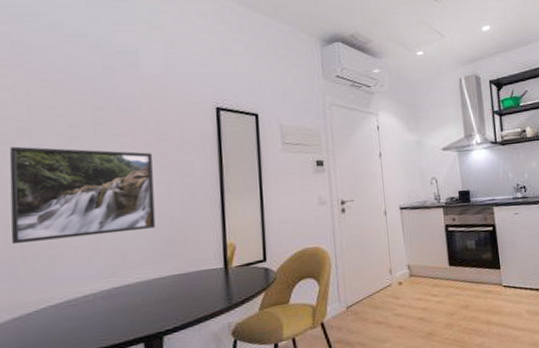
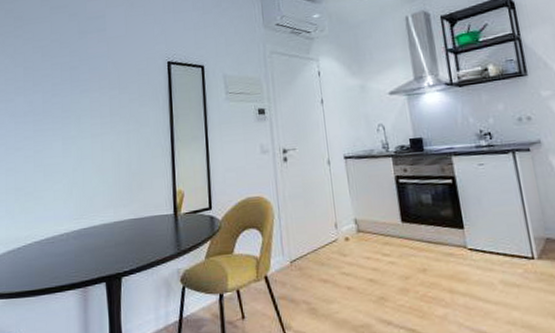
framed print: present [9,146,156,245] -> none [9,103,117,187]

